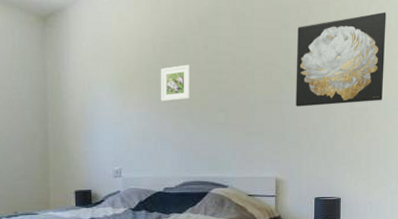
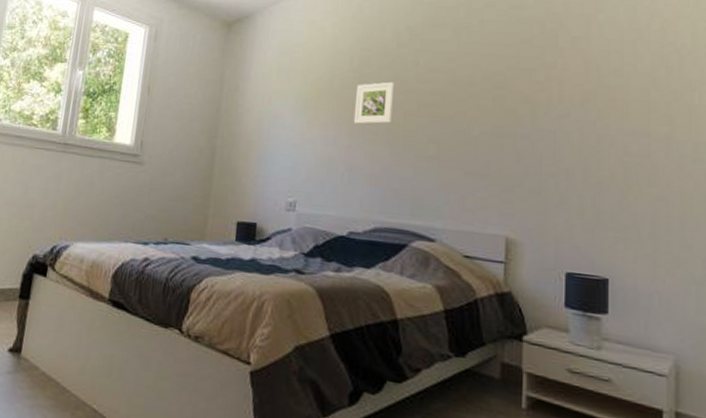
wall art: present [296,11,386,107] -> none [538,27,677,146]

